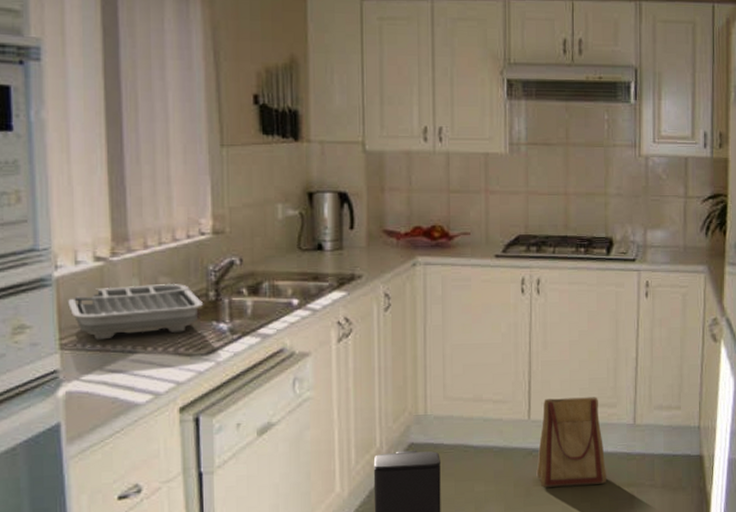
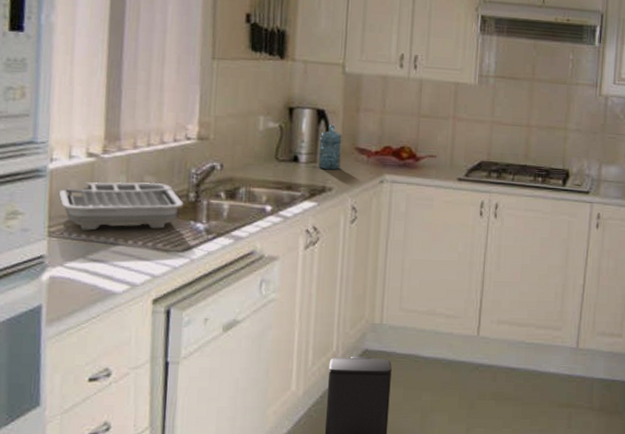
canister: none [343,207,369,256] -> present [318,124,343,170]
shopping bag: present [536,397,607,488] -> none [481,318,548,402]

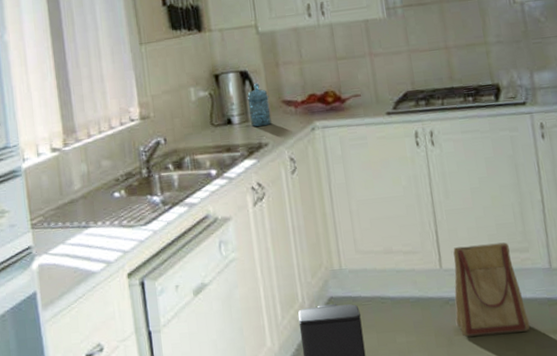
dish rack: present [57,181,184,231] -> none [32,165,139,219]
shopping bag: none [481,318,548,402] -> present [453,242,530,337]

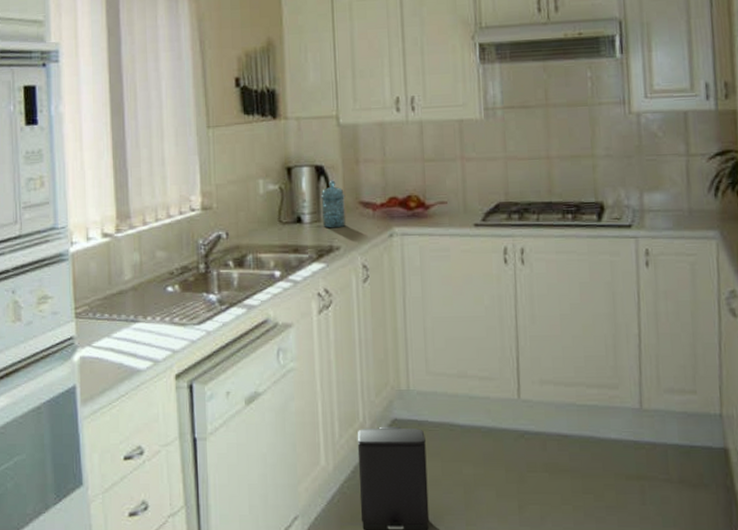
shopping bag: present [453,242,530,337] -> none [530,376,612,474]

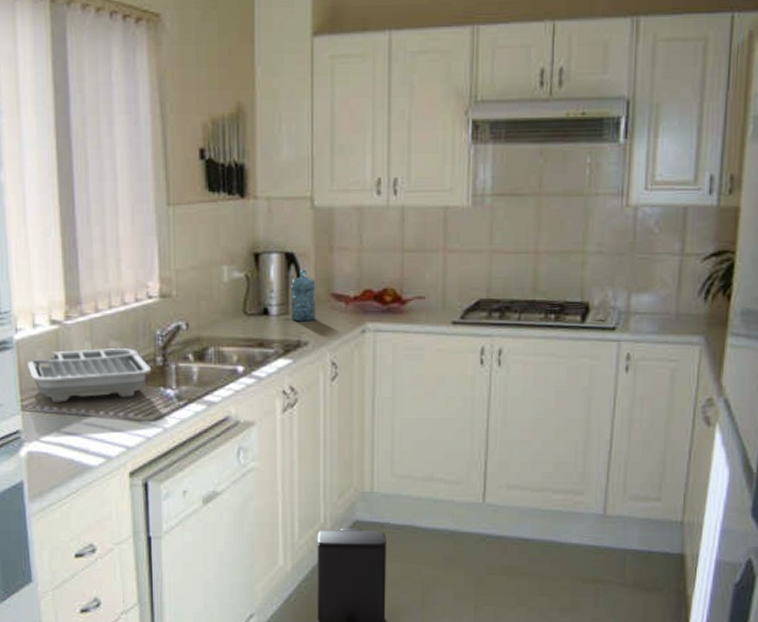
dish rack: none [79,257,195,310] -> present [25,348,152,402]

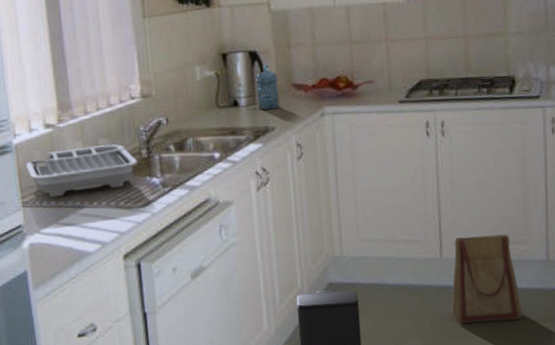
shopping bag: none [489,482,570,578] -> present [451,234,523,324]

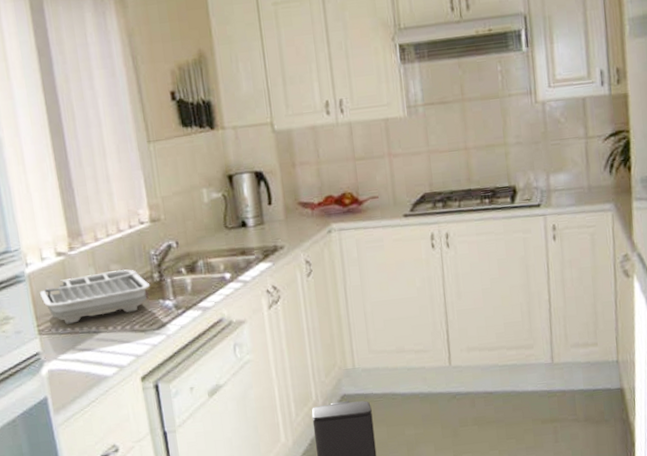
canister: present [255,64,280,110] -> none [262,184,287,230]
shopping bag: present [451,234,523,324] -> none [461,340,530,428]

